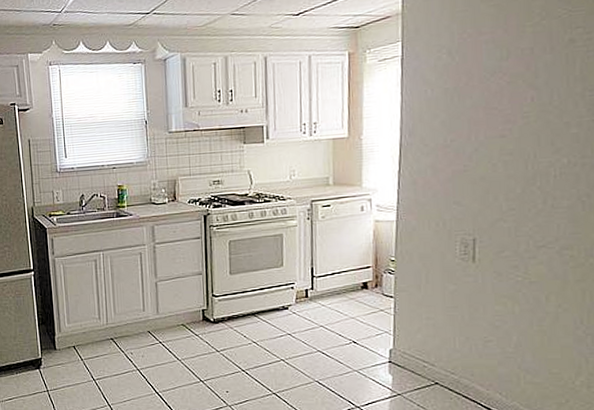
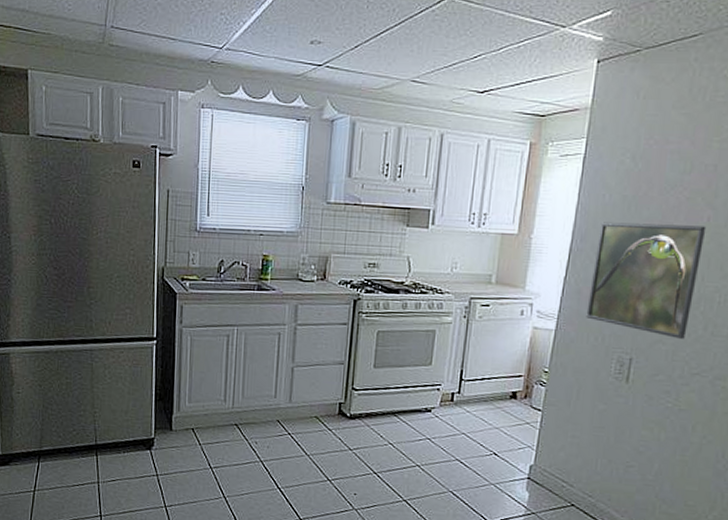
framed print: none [424,106,532,215] -> present [586,222,707,339]

